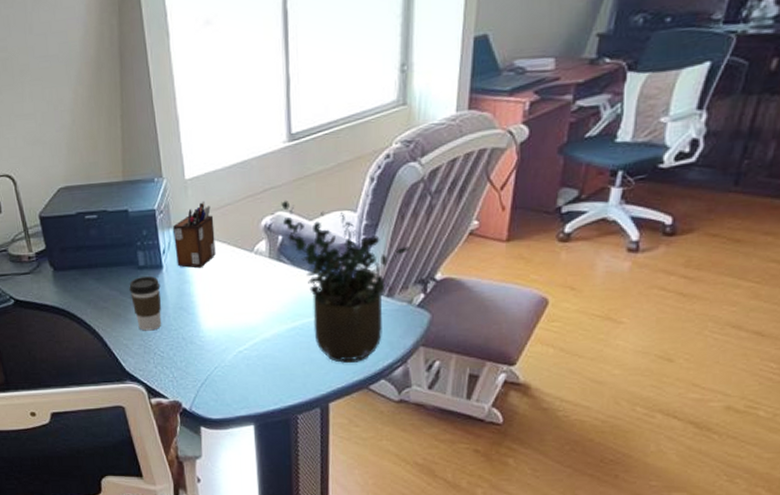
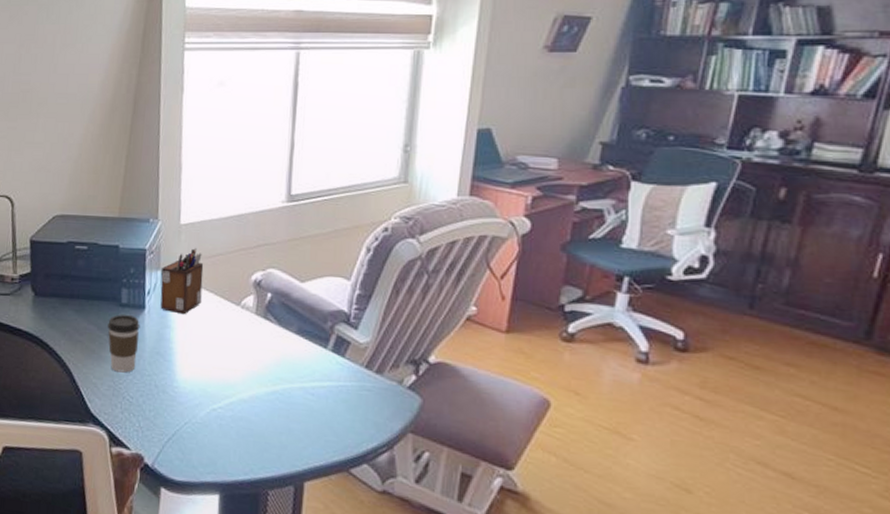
potted plant: present [281,200,409,363] -> none [274,258,403,441]

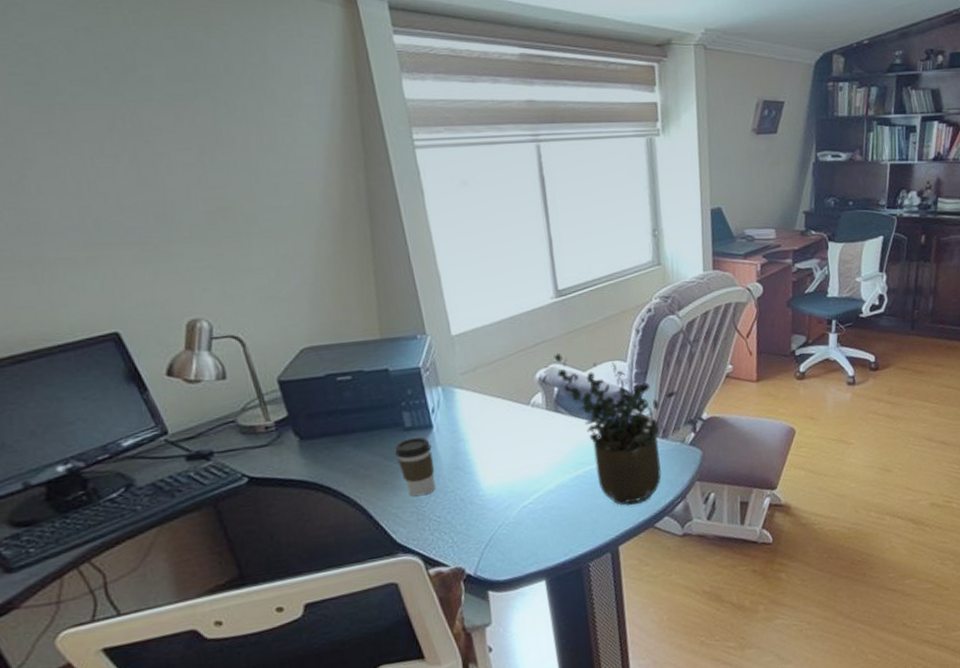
desk organizer: present [160,248,204,315] -> none [442,357,491,425]
potted plant: none [274,258,403,441] -> present [554,352,677,505]

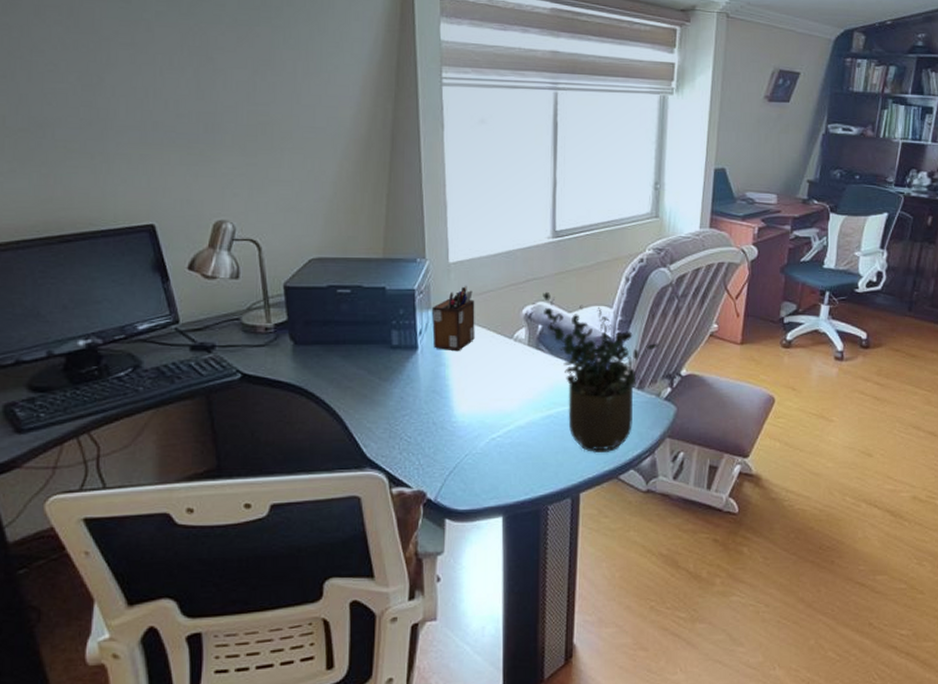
coffee cup: present [395,437,436,497] -> none [379,357,414,414]
desk organizer: none [442,357,491,425] -> present [432,286,475,352]

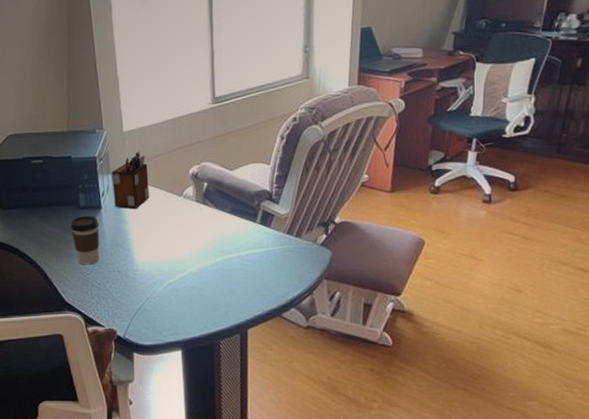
coffee cup: none [379,357,414,414] -> present [70,216,100,265]
potted plant: present [543,291,659,452] -> none [206,152,313,294]

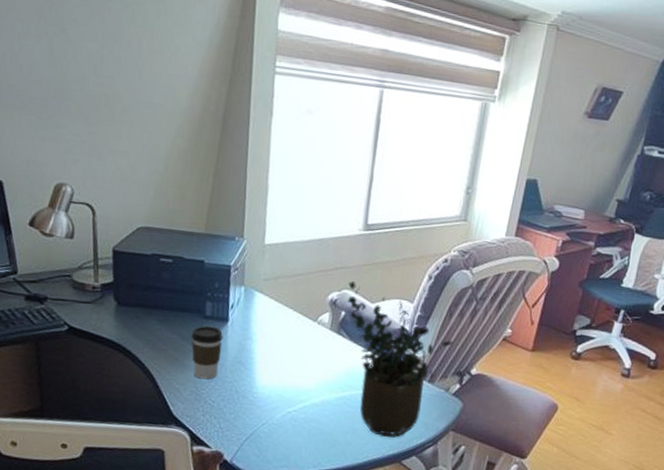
desk organizer: present [112,152,149,210] -> none [243,267,285,328]
potted plant: none [206,152,313,294] -> present [348,280,453,438]

